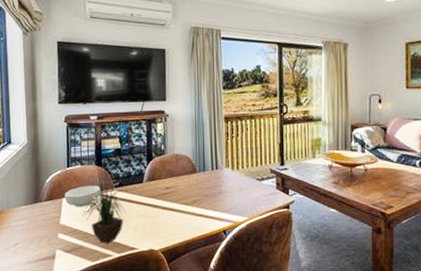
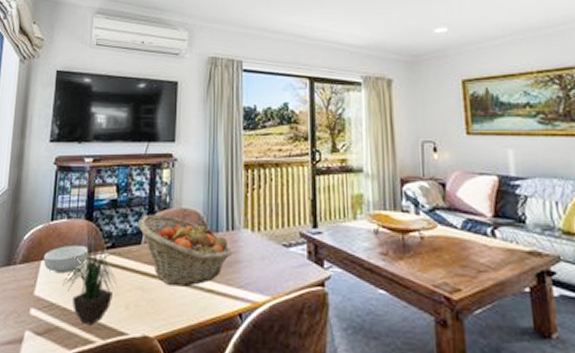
fruit basket: none [139,159,216,213] -> present [137,214,232,287]

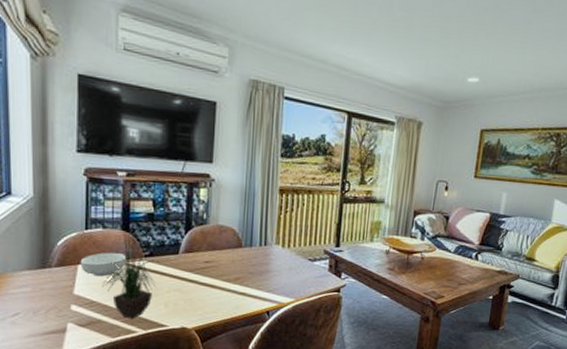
fruit basket: present [137,214,232,287] -> none [175,228,263,290]

